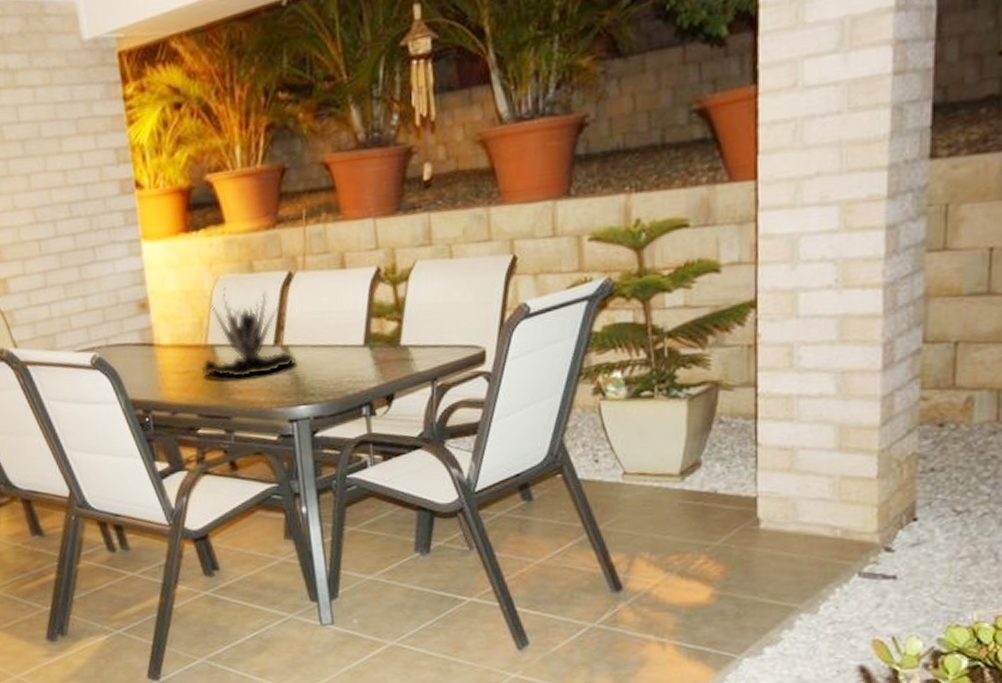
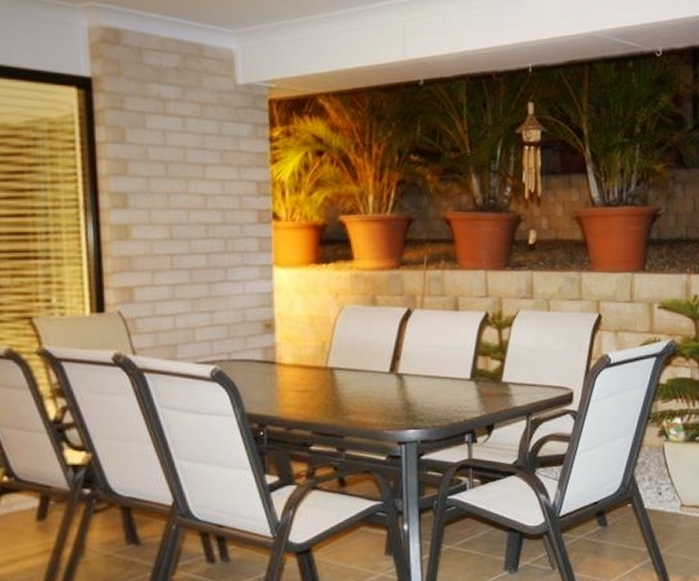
plant: present [202,288,296,379] -> none [320,317,408,401]

